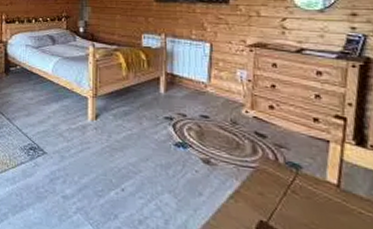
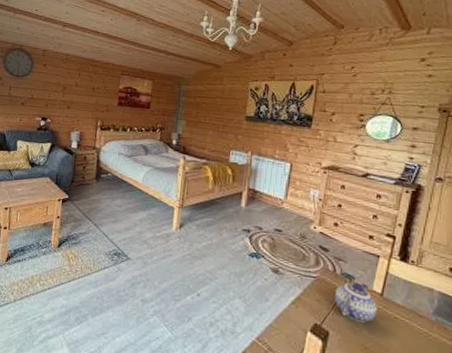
teapot: none [280,172,336,219] -> present [335,282,377,323]

